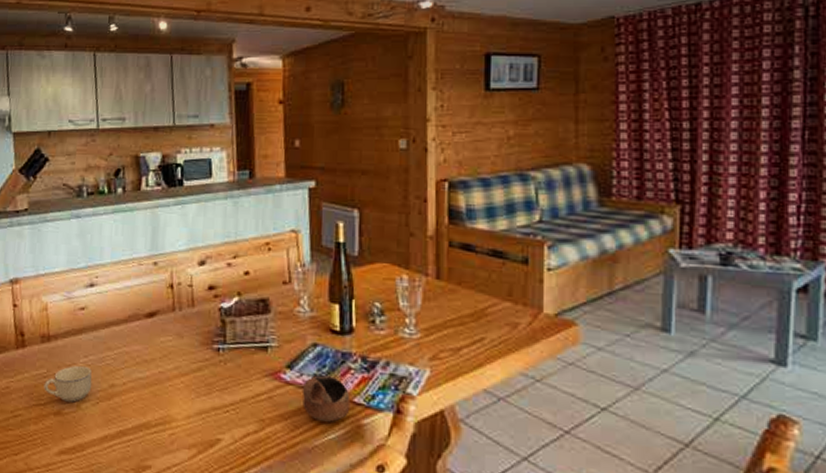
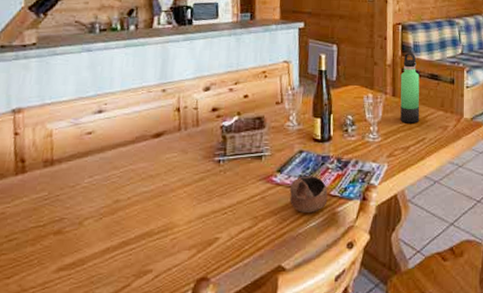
cup: present [44,365,92,402] -> none [44,185,97,221]
thermos bottle: none [447,220,476,317] -> present [400,53,420,124]

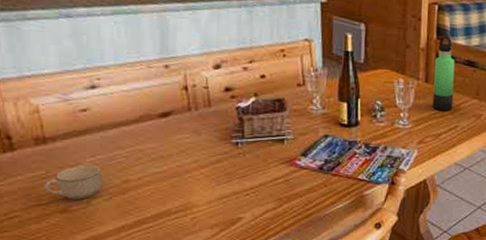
cup: none [44,185,97,221] -> present [44,164,103,200]
cup: present [290,176,328,213] -> none [315,160,356,195]

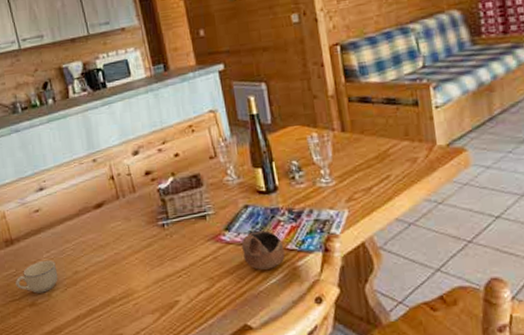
cup: none [315,160,356,195] -> present [242,230,285,270]
thermos bottle: present [432,36,455,111] -> none [347,76,380,161]

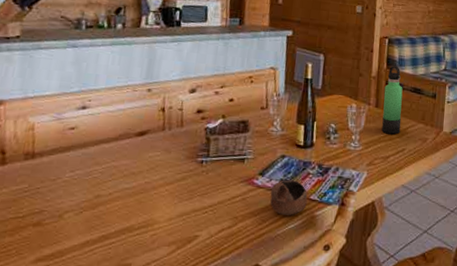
cup: present [15,260,58,294] -> none [23,179,78,213]
thermos bottle: none [347,76,380,161] -> present [381,66,403,135]

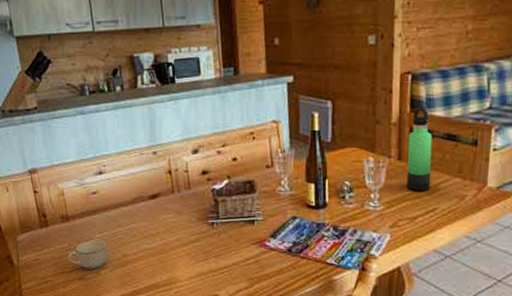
cup: none [23,179,78,213] -> present [67,240,108,270]
cup: present [270,180,308,215] -> none [284,242,324,279]

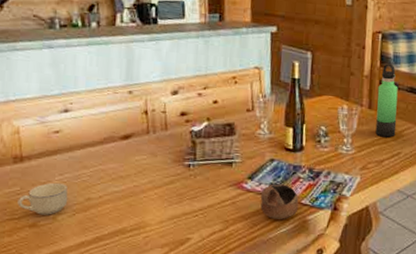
cup: none [284,242,324,279] -> present [260,184,299,219]

